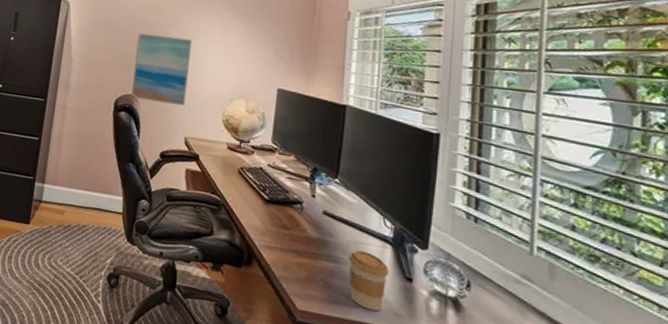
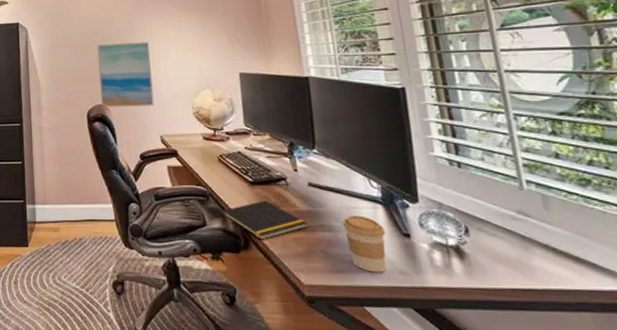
notepad: none [230,220,314,259] -> present [221,200,308,240]

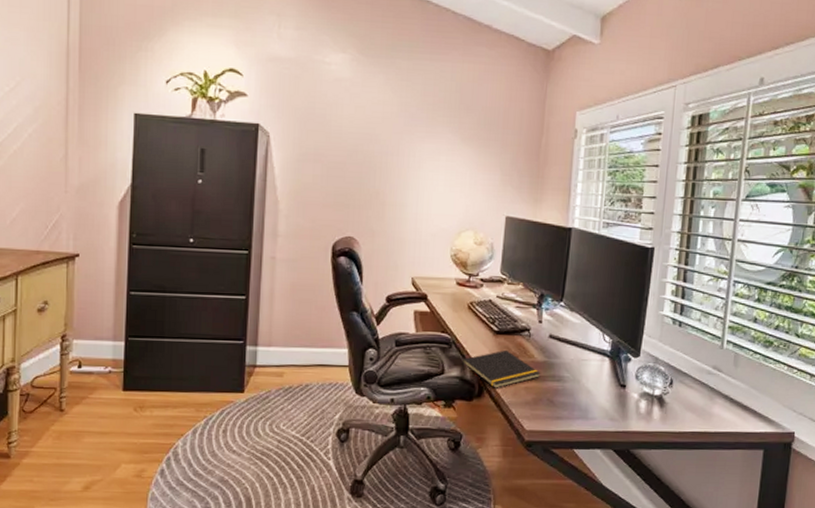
wall art: present [97,41,155,108] -> none [349,165,416,244]
coffee cup: present [343,215,386,273] -> none [572,367,607,419]

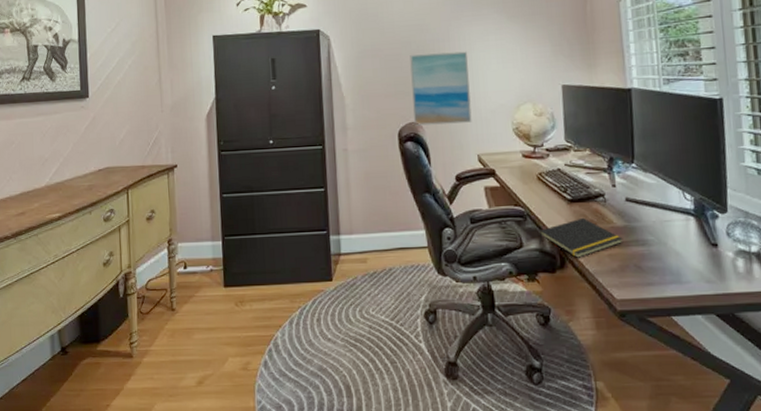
wall art: none [349,165,416,244] -> present [410,51,472,126]

